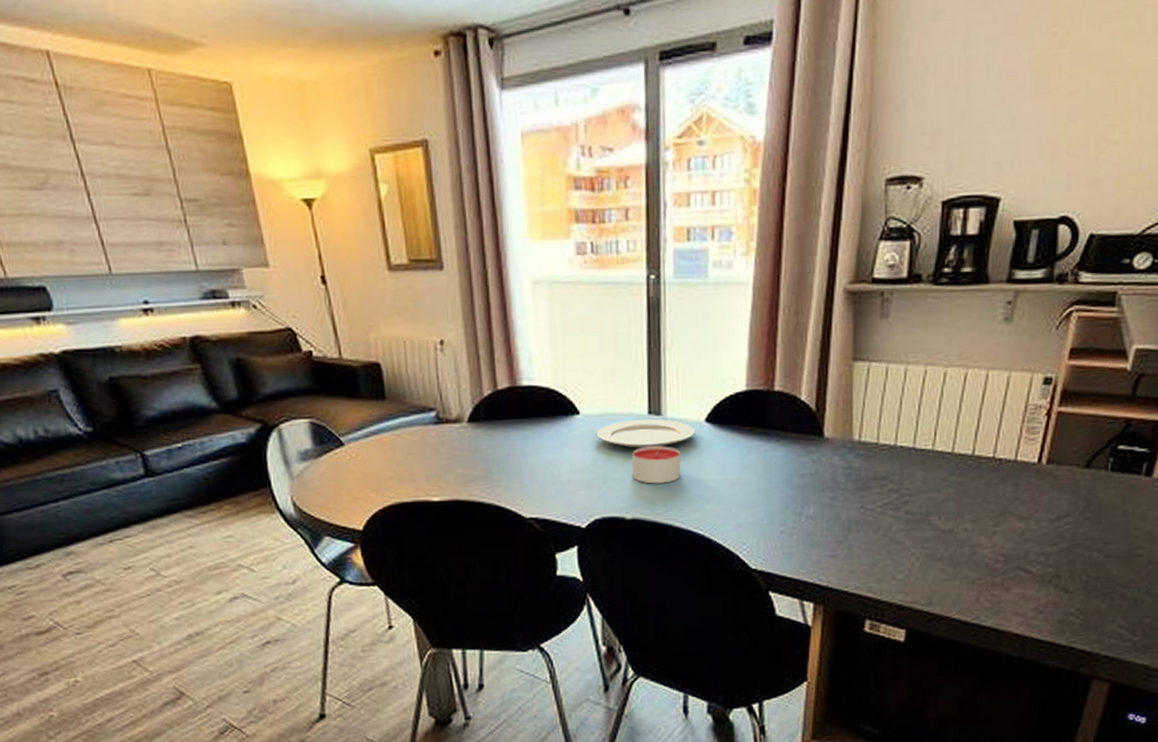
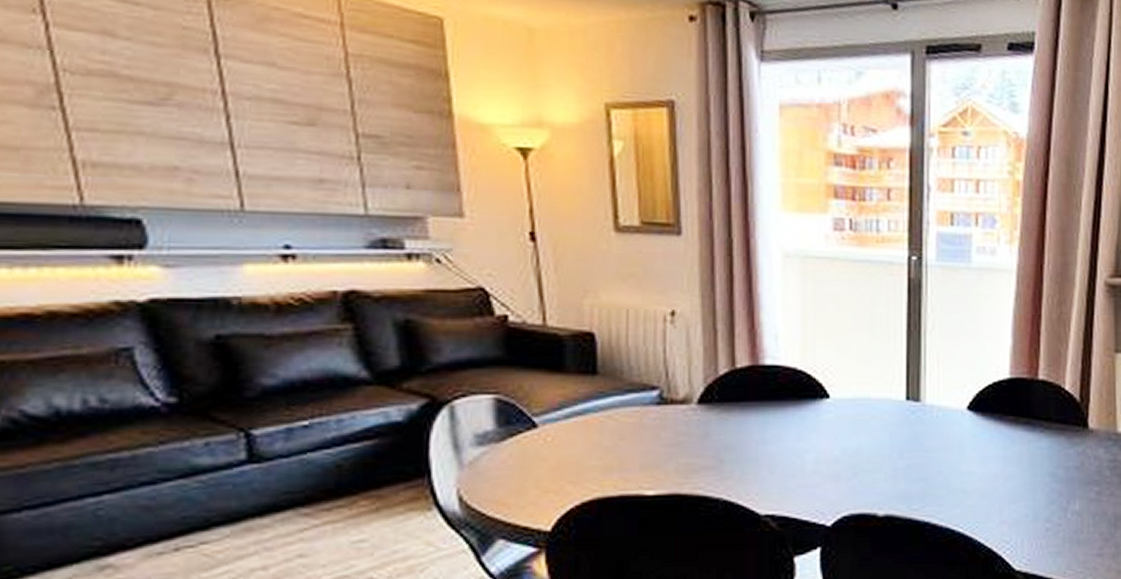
plate: present [596,419,695,448] -> none [847,405,956,437]
candle: present [632,446,681,484] -> none [887,435,941,476]

